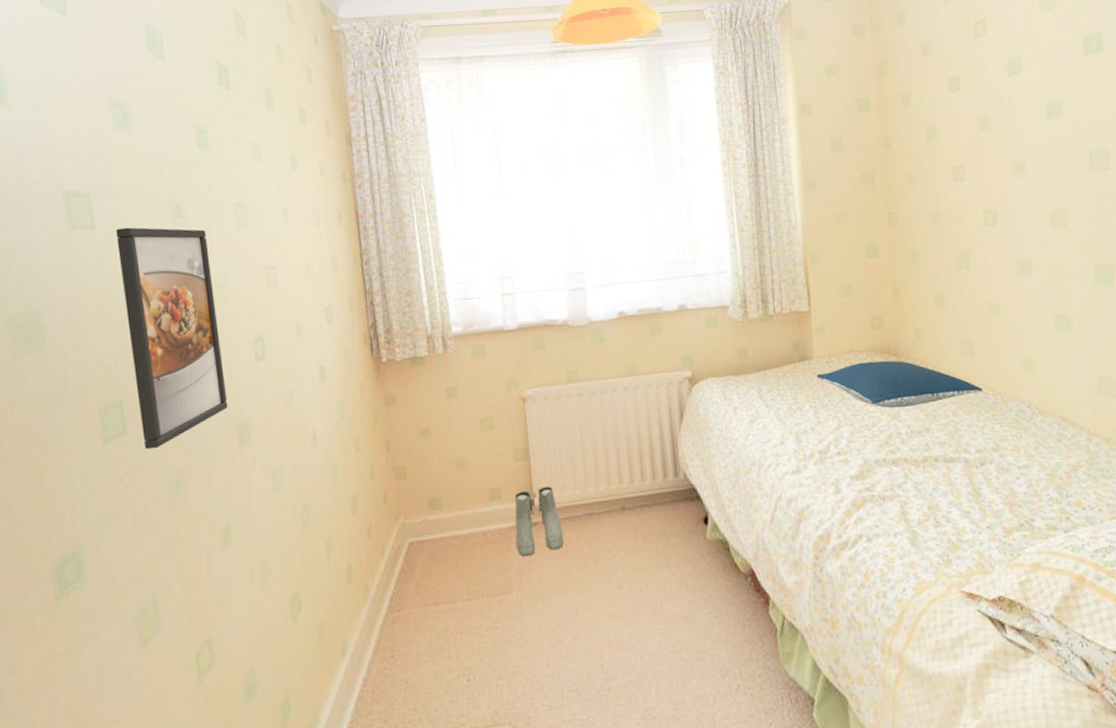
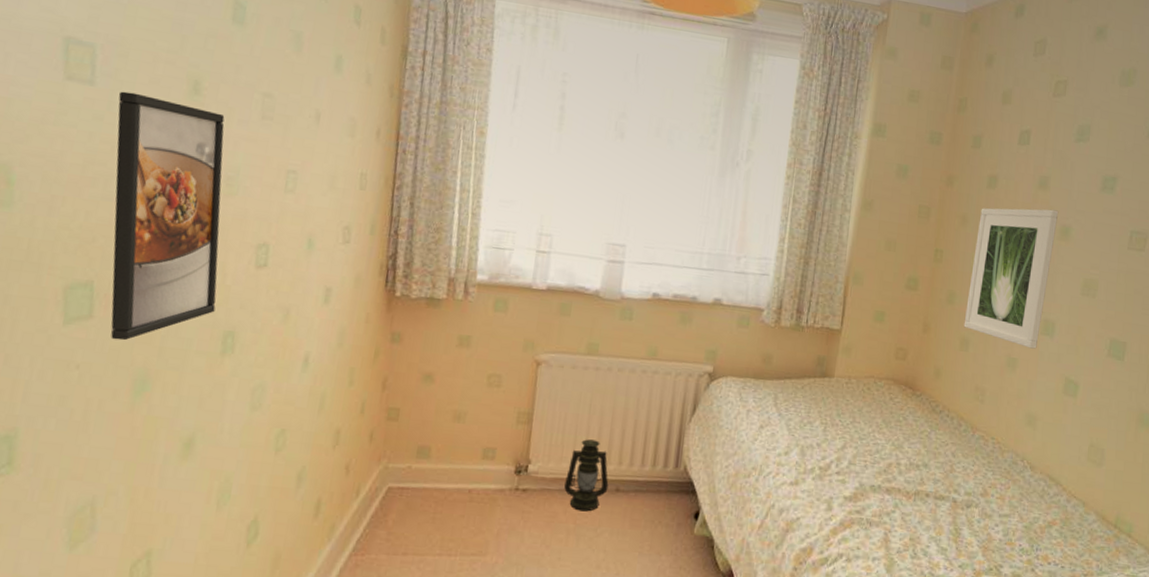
boots: present [514,486,564,557] -> none [500,454,552,522]
lantern: none [571,463,614,535] -> present [564,439,609,512]
pillow: present [816,360,983,409] -> none [833,389,985,441]
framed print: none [925,148,1017,292] -> present [963,208,1059,349]

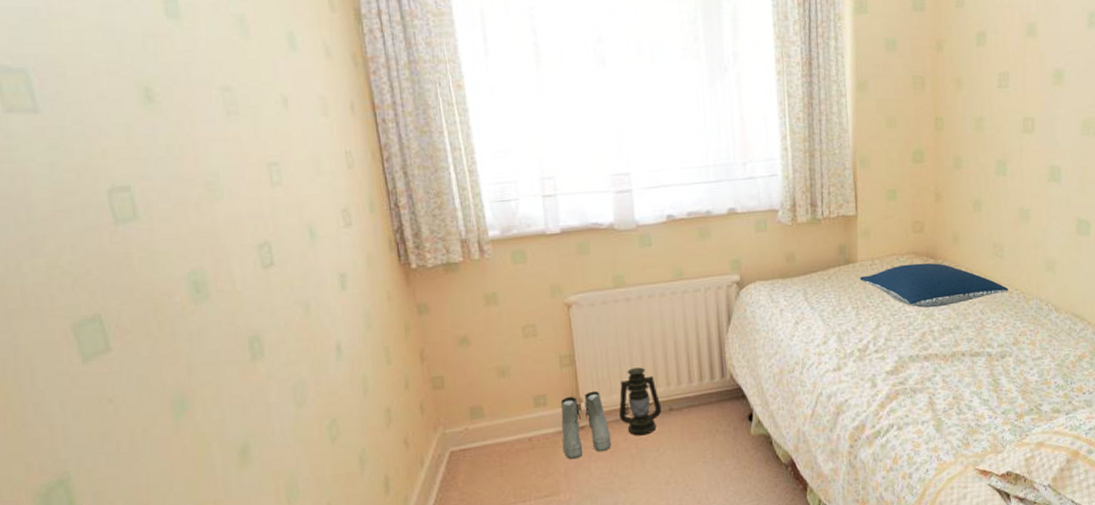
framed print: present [110,91,225,341] -> none [67,112,233,368]
boots: none [500,454,552,522] -> present [560,391,611,460]
pillow: none [833,389,985,441] -> present [859,262,1009,308]
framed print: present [963,208,1059,349] -> none [973,55,1050,197]

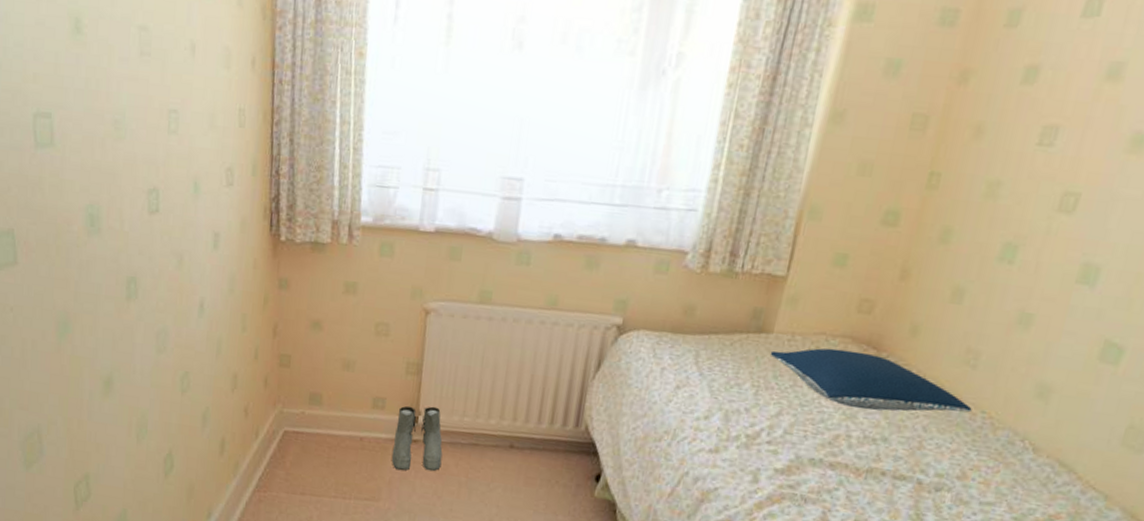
lantern: present [619,367,662,436] -> none [455,392,502,466]

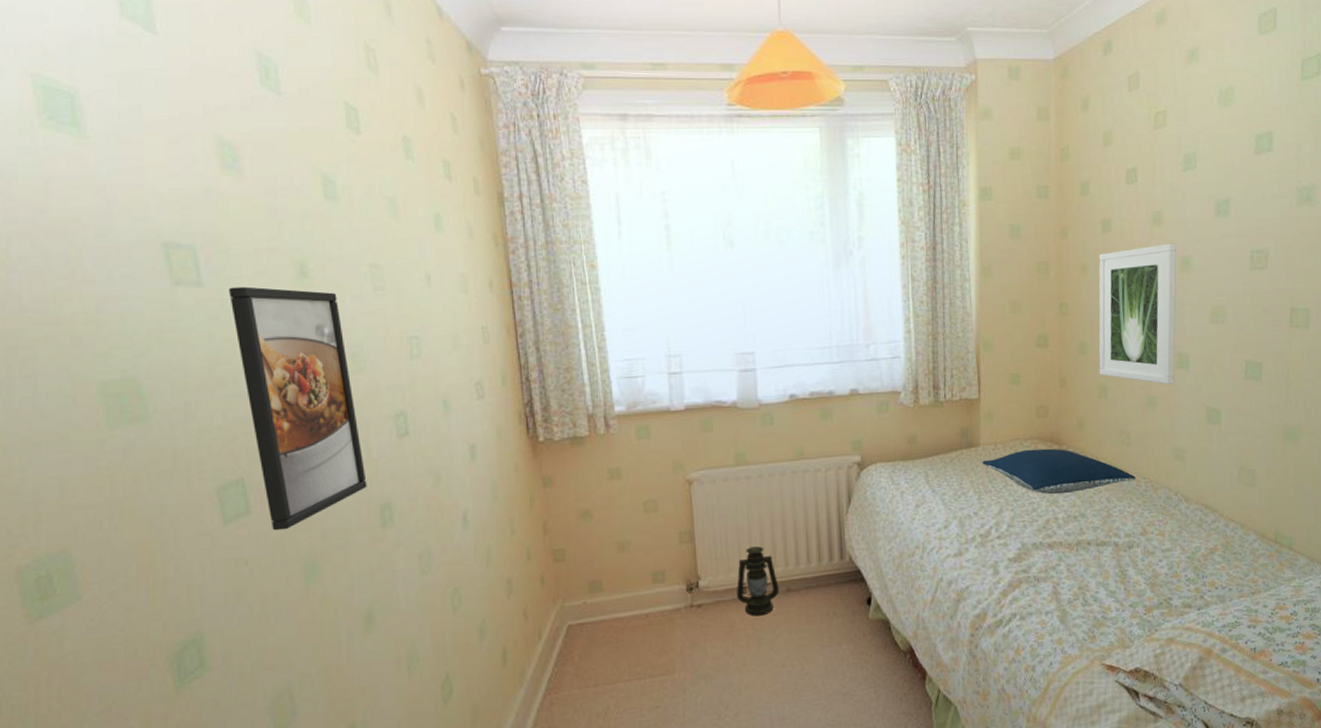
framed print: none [11,35,118,286] -> present [228,286,367,531]
boots: present [391,405,443,472] -> none [678,568,728,638]
lantern: none [455,392,502,466] -> present [737,546,780,616]
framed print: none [959,109,1134,302] -> present [1098,243,1177,385]

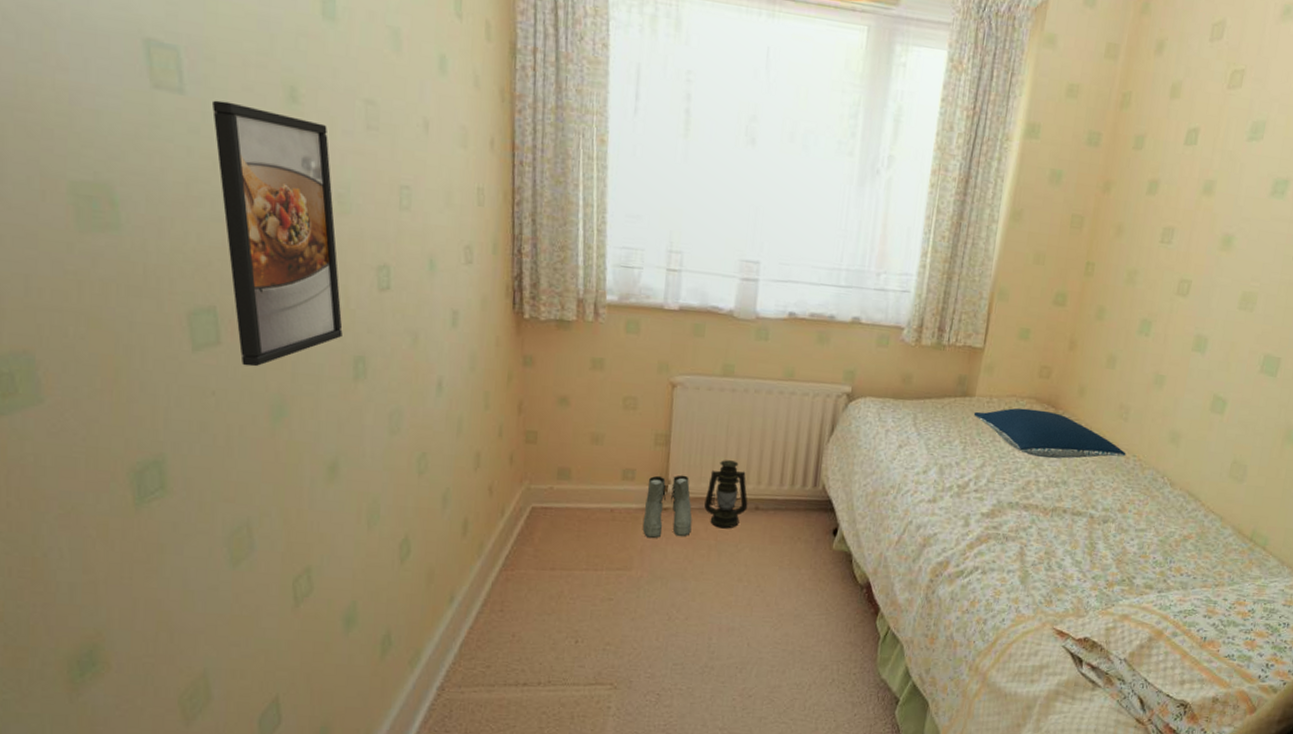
boots: none [678,568,728,638] -> present [642,475,693,539]
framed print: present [1098,243,1177,385] -> none [1112,216,1223,366]

